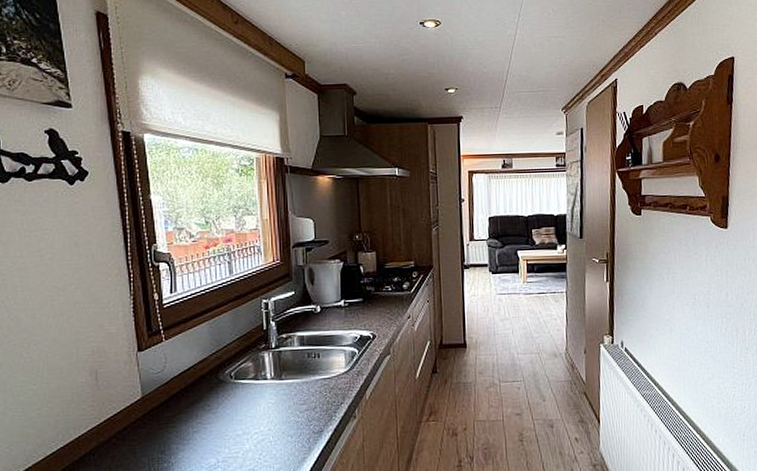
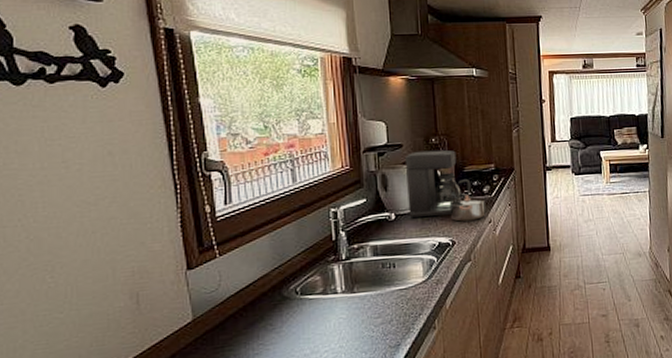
coffee maker: none [330,246,392,311] -> present [404,150,471,218]
cooking pot: none [371,290,405,316] -> present [449,195,486,222]

